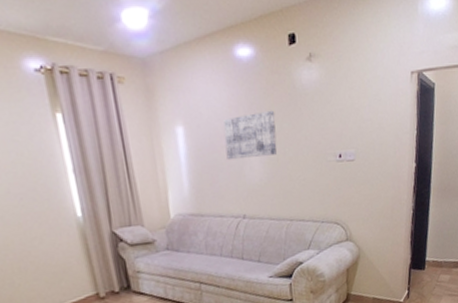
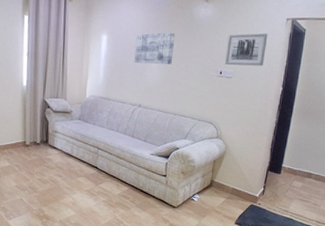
wall art: none [342,94,391,144] -> present [224,33,268,67]

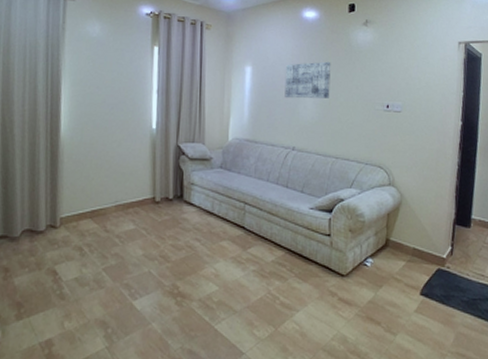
wall art: present [224,33,268,67] -> none [391,59,439,98]

